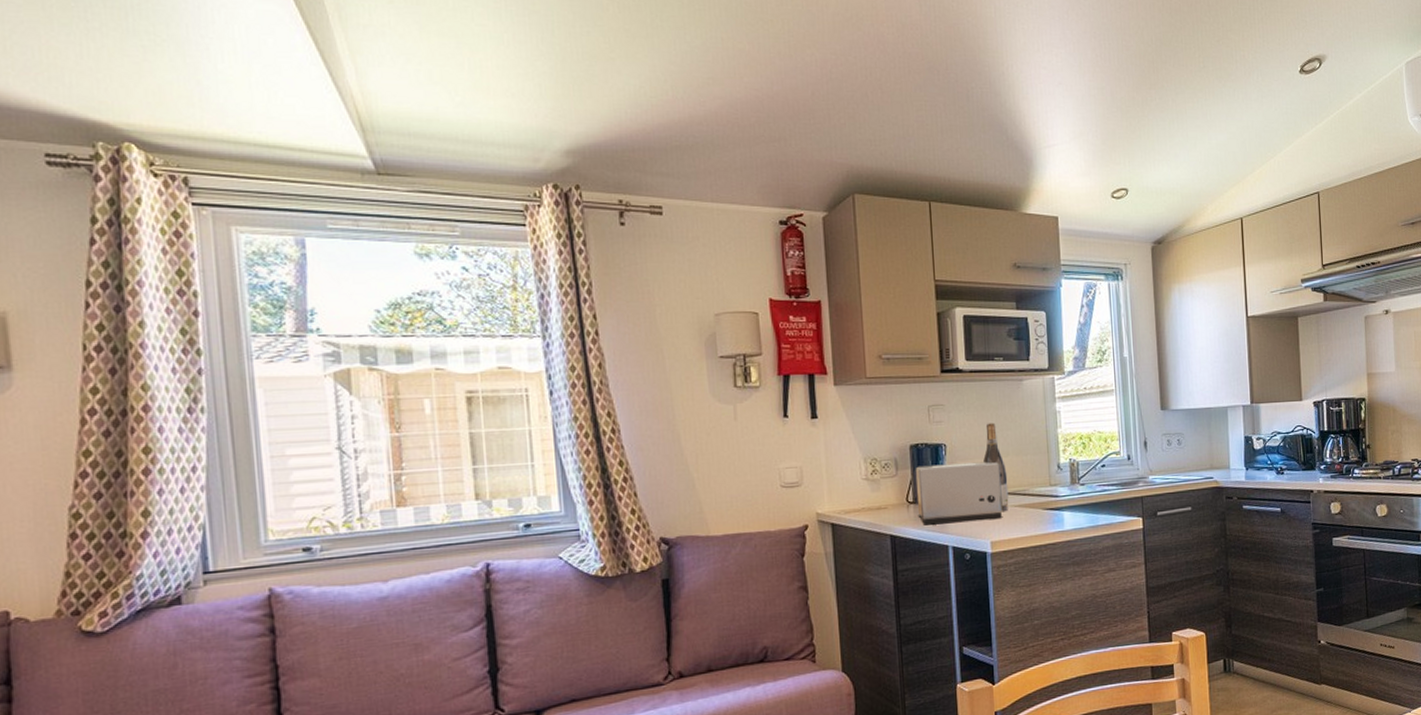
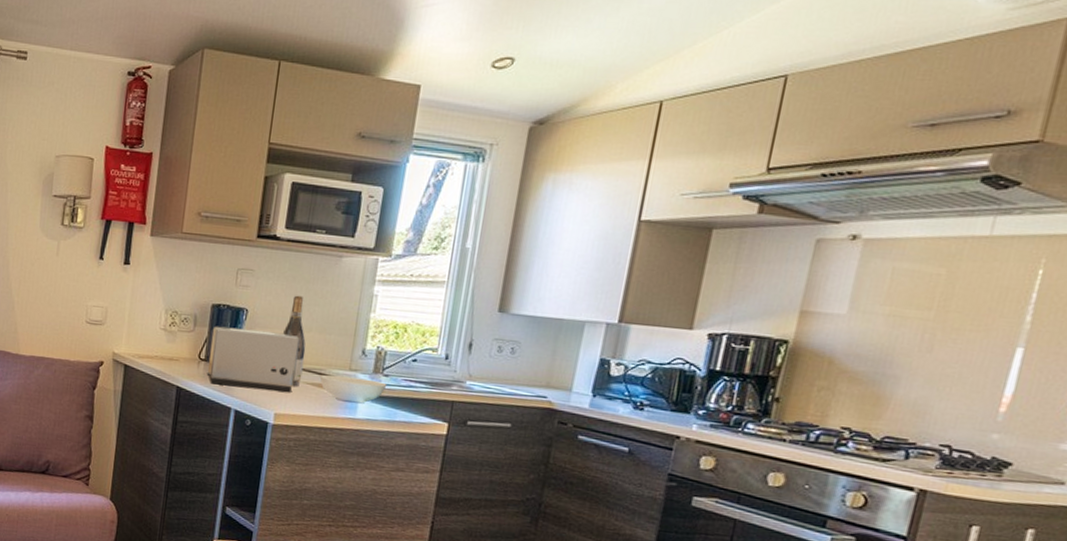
bowl: none [1025,491,1085,517] -> present [319,374,387,404]

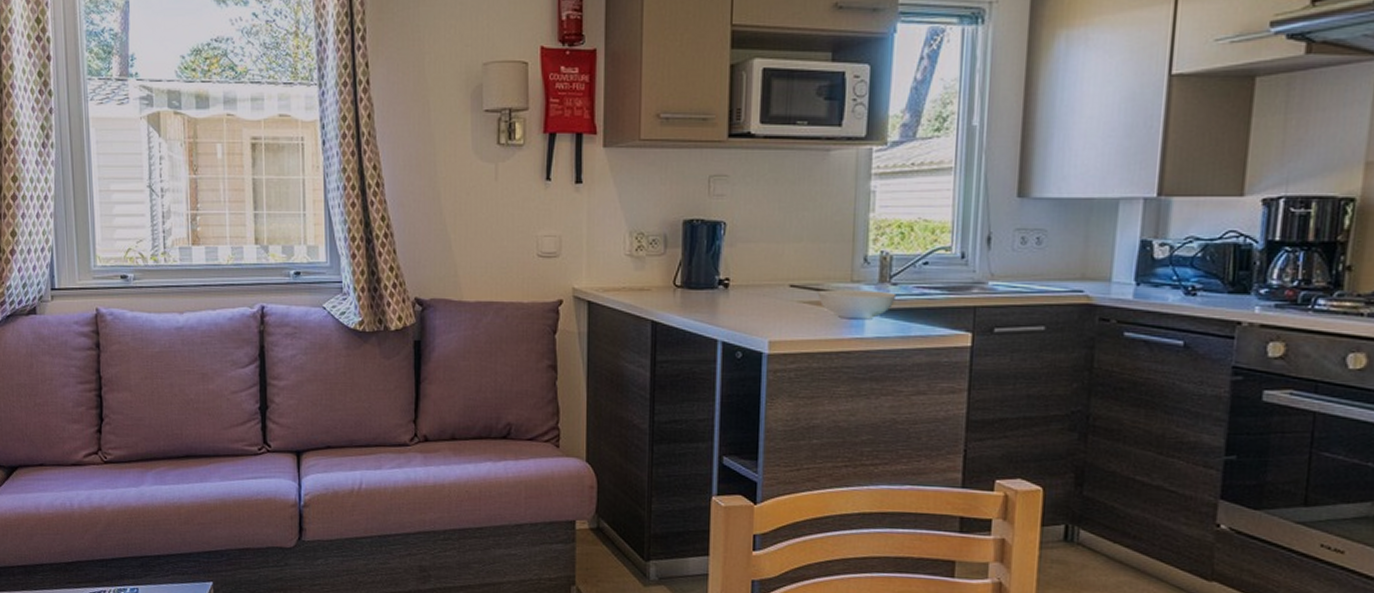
toaster: present [206,326,300,393] -> none [685,245,791,316]
wine bottle: present [283,295,306,387] -> none [770,200,798,308]

